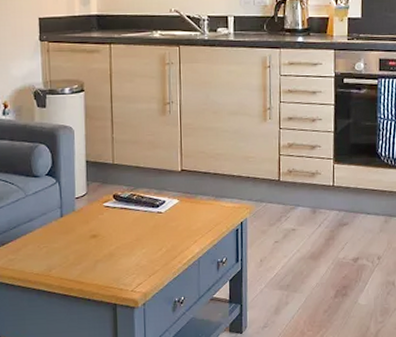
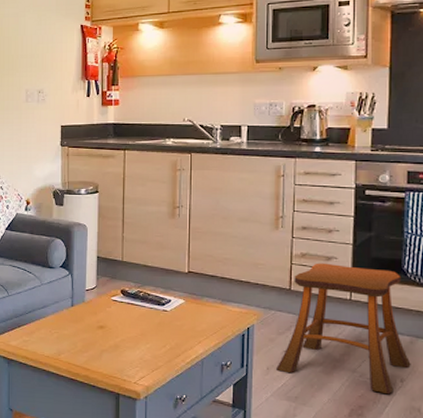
stool: none [269,152,386,272] -> present [276,263,411,394]

